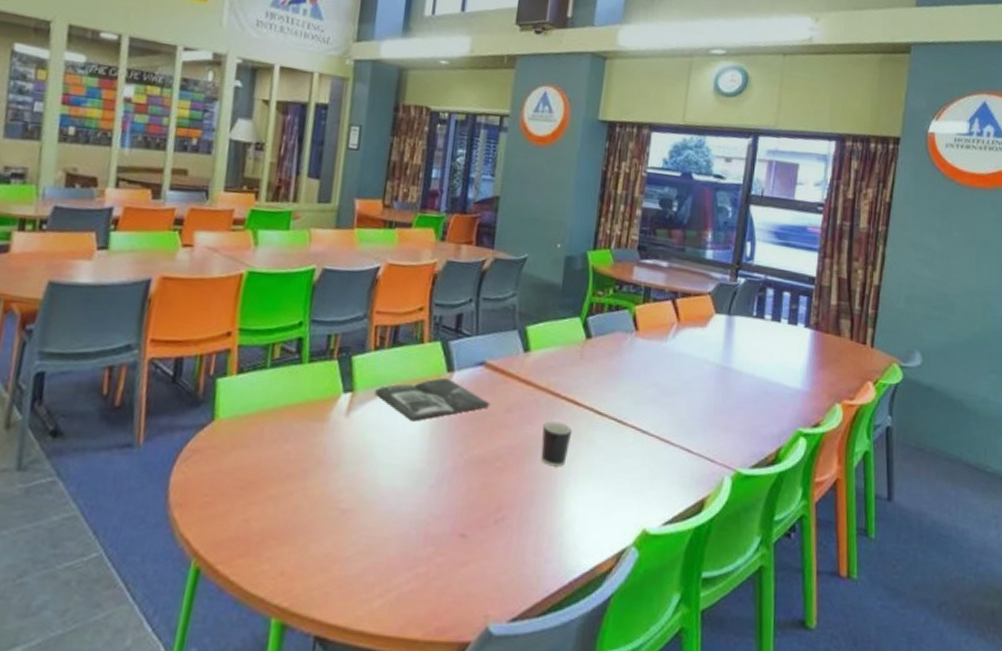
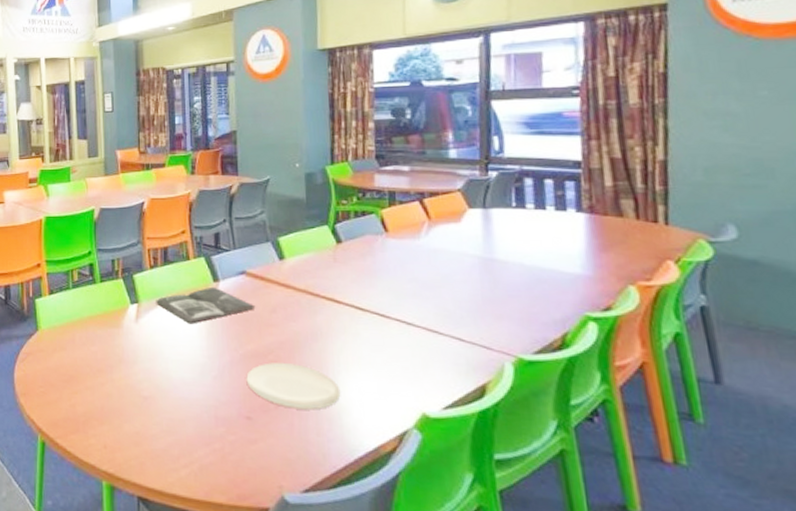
plate: none [467,470,566,526] -> present [246,362,341,410]
mug: present [540,421,572,467] -> none [307,318,337,358]

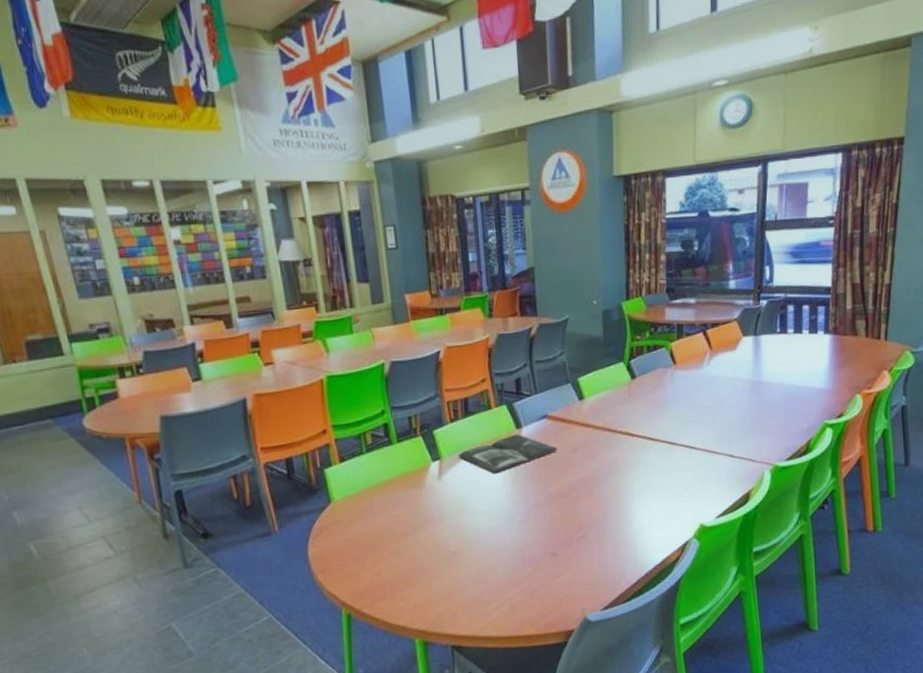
plate: present [246,362,341,410] -> none [550,498,635,539]

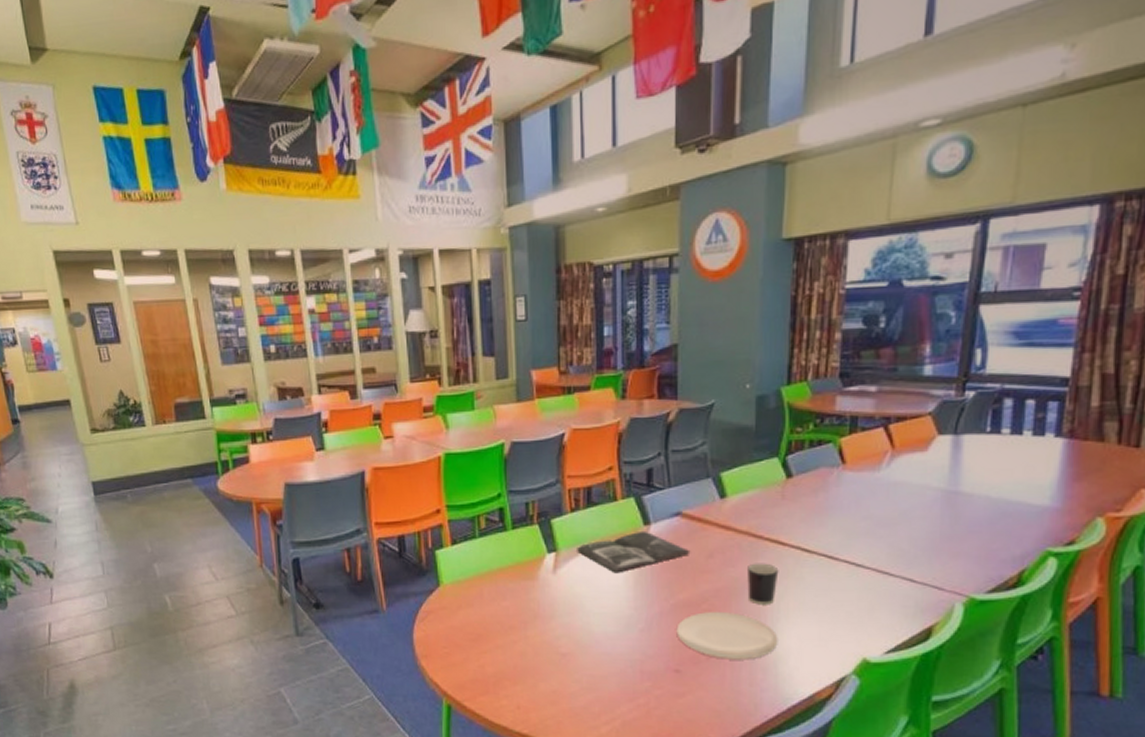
plate: none [550,498,635,539] -> present [676,612,778,660]
mug: none [605,452,631,489] -> present [747,563,779,605]

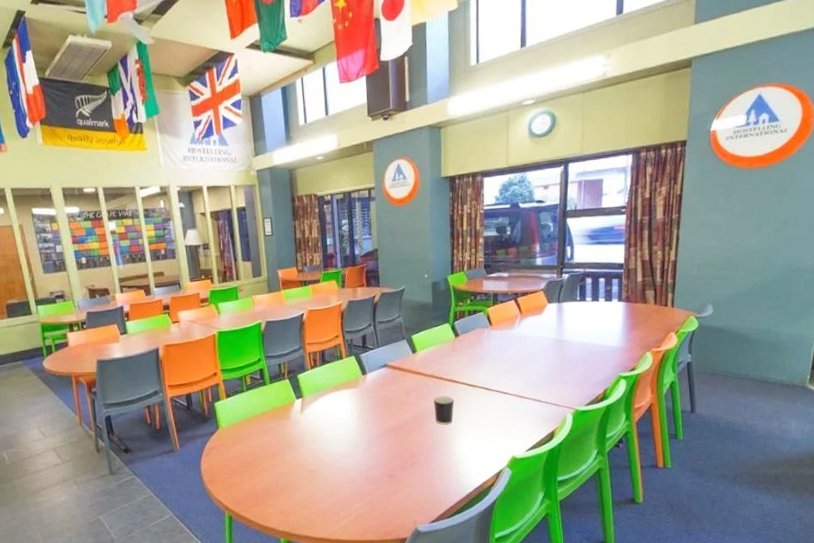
magazine: present [577,530,691,573] -> none [317,379,395,410]
plate: present [676,612,778,660] -> none [389,431,457,465]

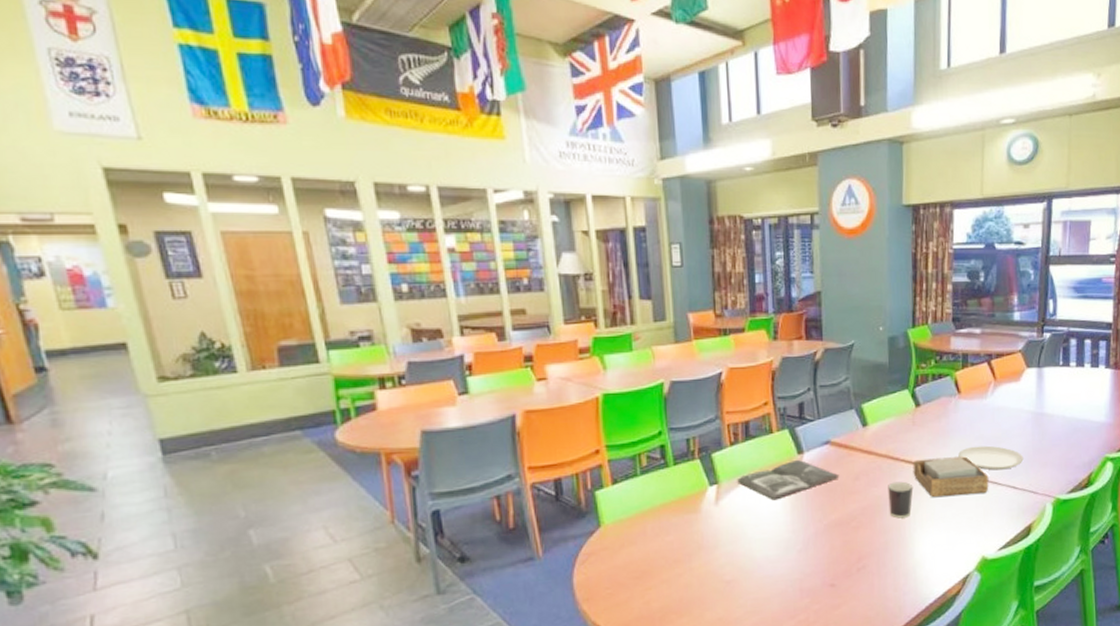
magazine: none [317,379,395,410] -> present [737,459,840,500]
napkin holder: none [453,376,517,409] -> present [913,456,989,498]
plate: none [491,367,547,387] -> present [958,445,1024,471]

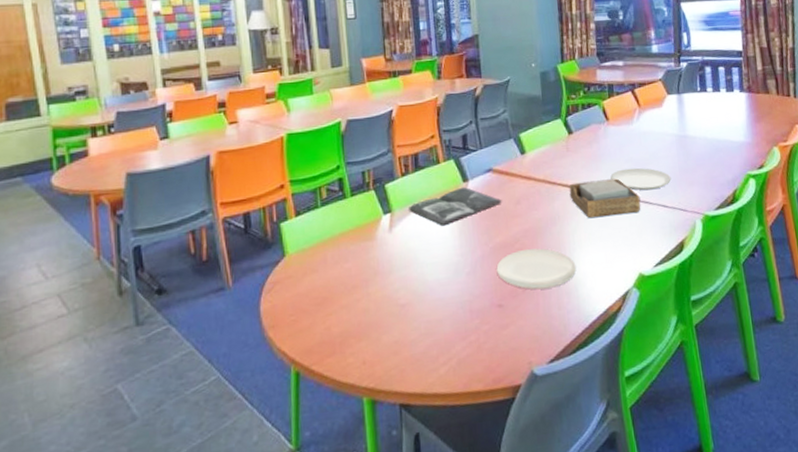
plate: none [830,527,916,570] -> present [496,248,577,290]
mug: present [888,481,914,519] -> none [547,204,571,239]

